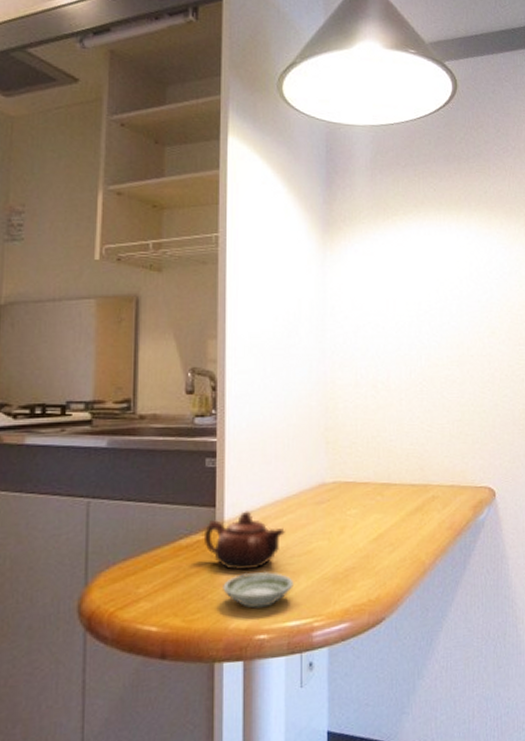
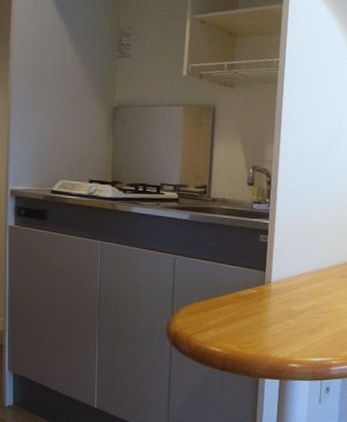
teapot: present [203,511,285,571] -> none [255,276,316,319]
saucer: present [223,572,294,609] -> none [267,320,320,346]

